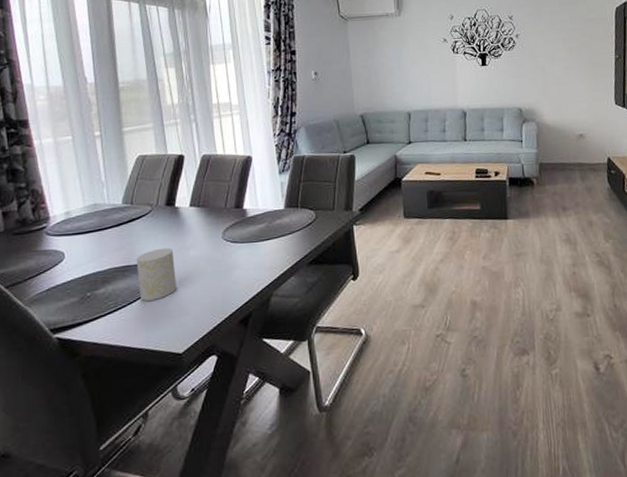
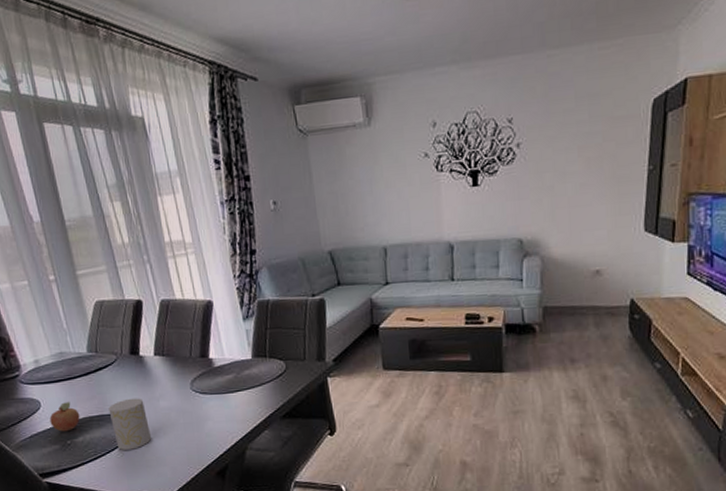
fruit: none [72,252,105,284] -> present [49,401,80,432]

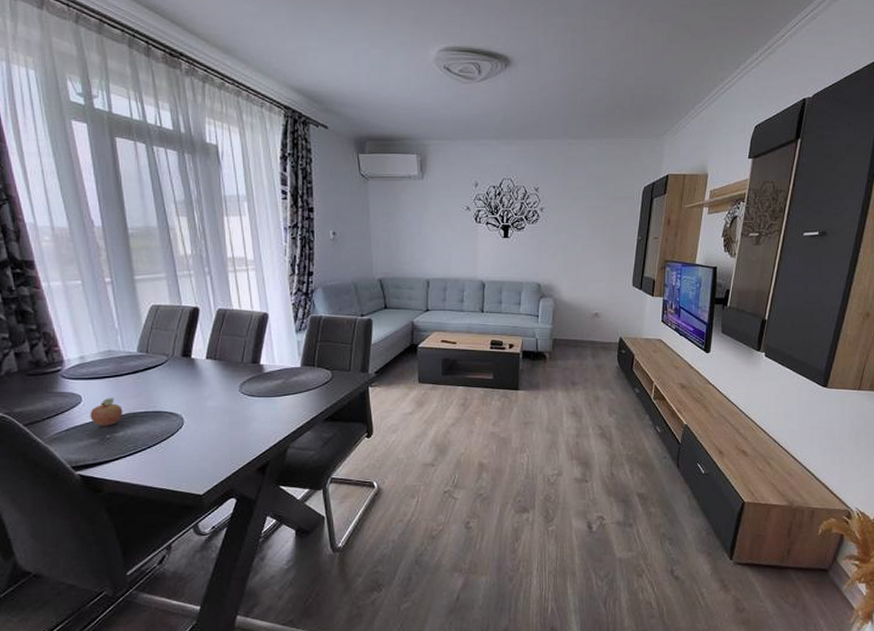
cup: present [108,398,152,450] -> none [154,397,196,445]

